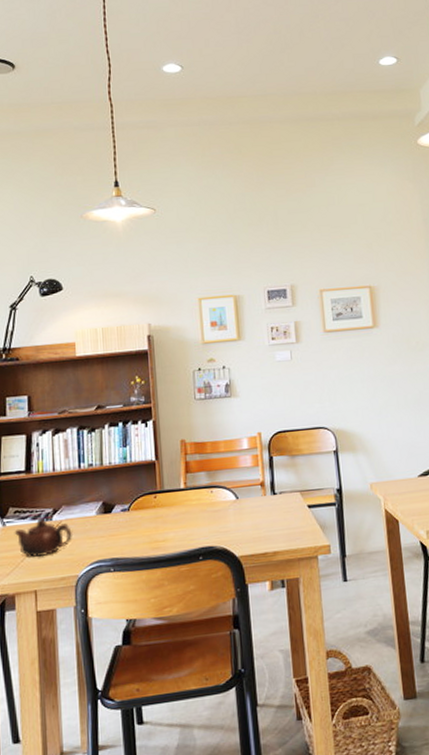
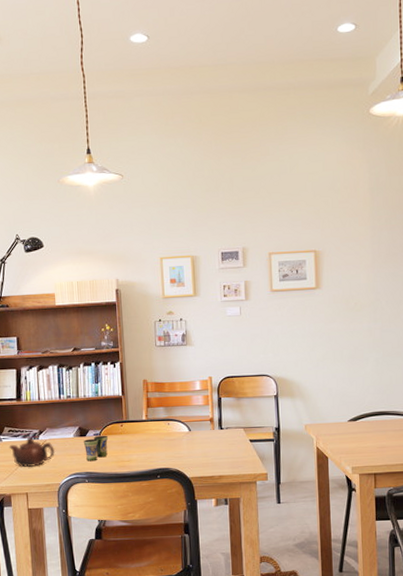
cup: none [108,510,139,545] -> present [83,435,109,462]

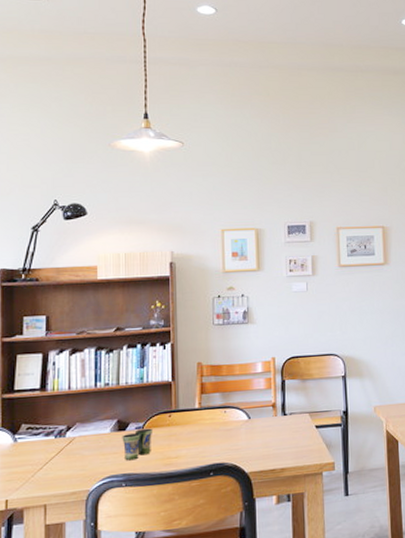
teapot: present [9,436,55,468] -> none [25,434,85,473]

